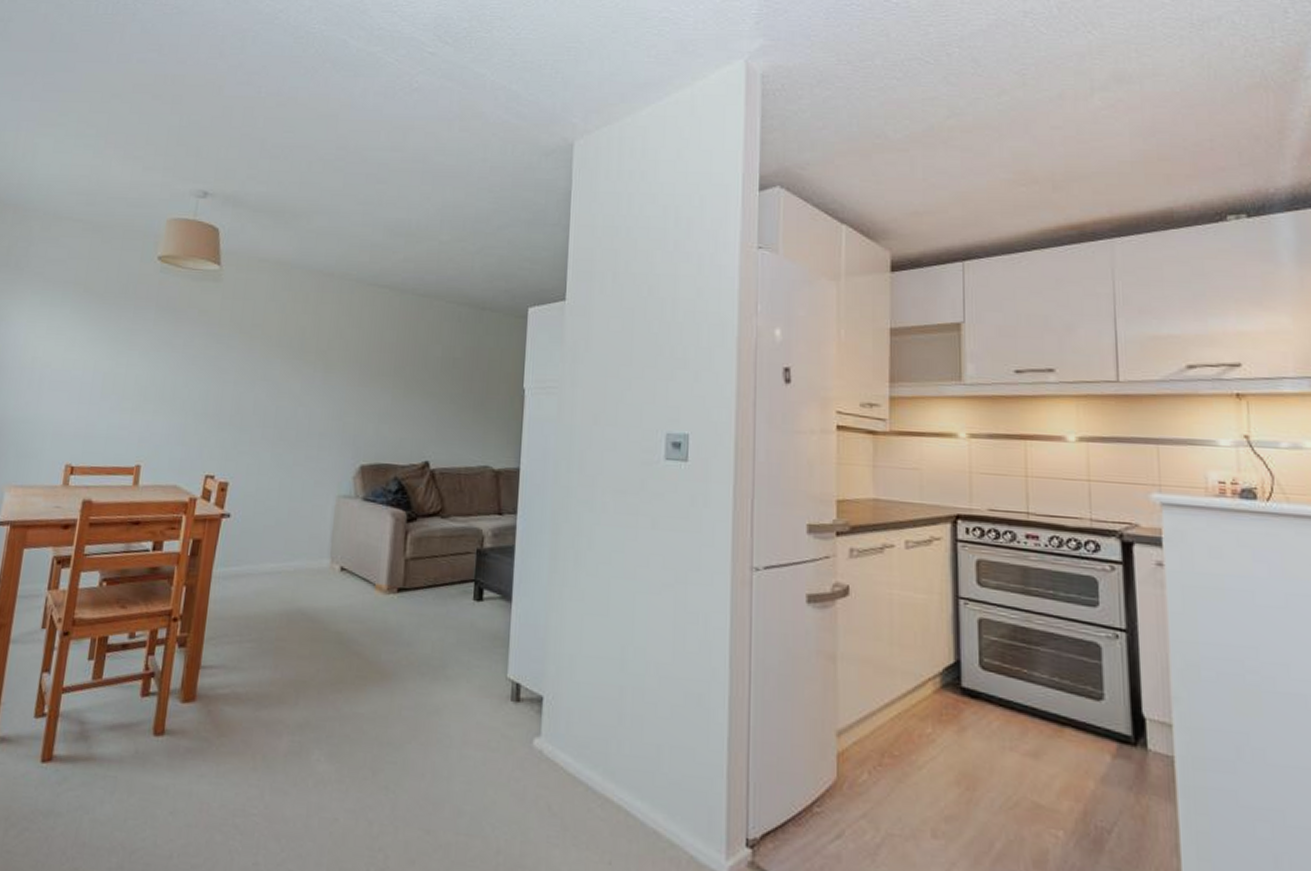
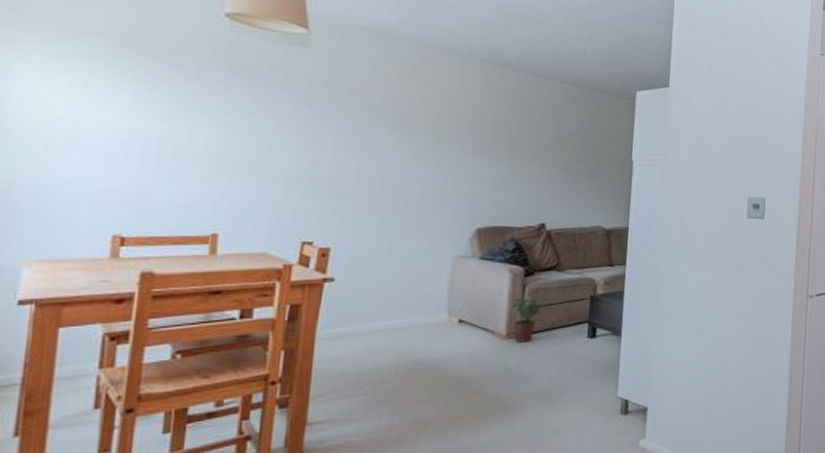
potted plant: none [393,545,425,600] -> present [511,297,542,342]

